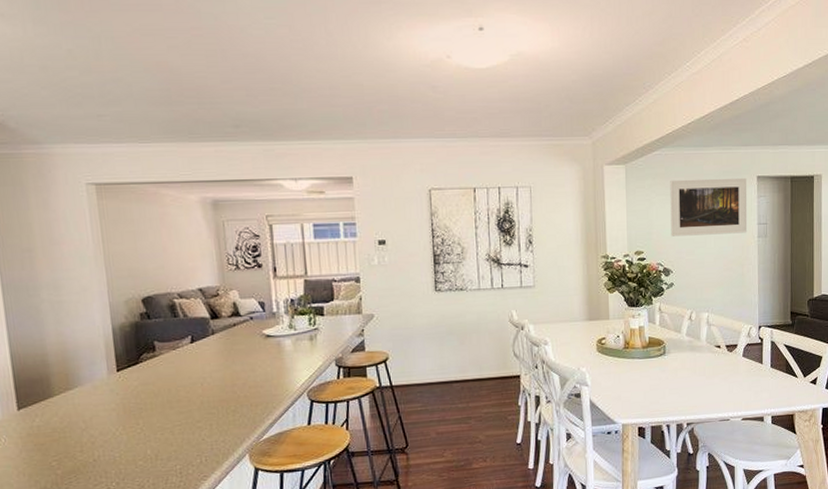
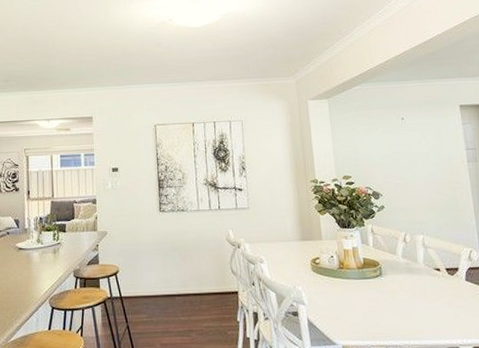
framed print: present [670,177,748,237] -> none [372,106,456,162]

